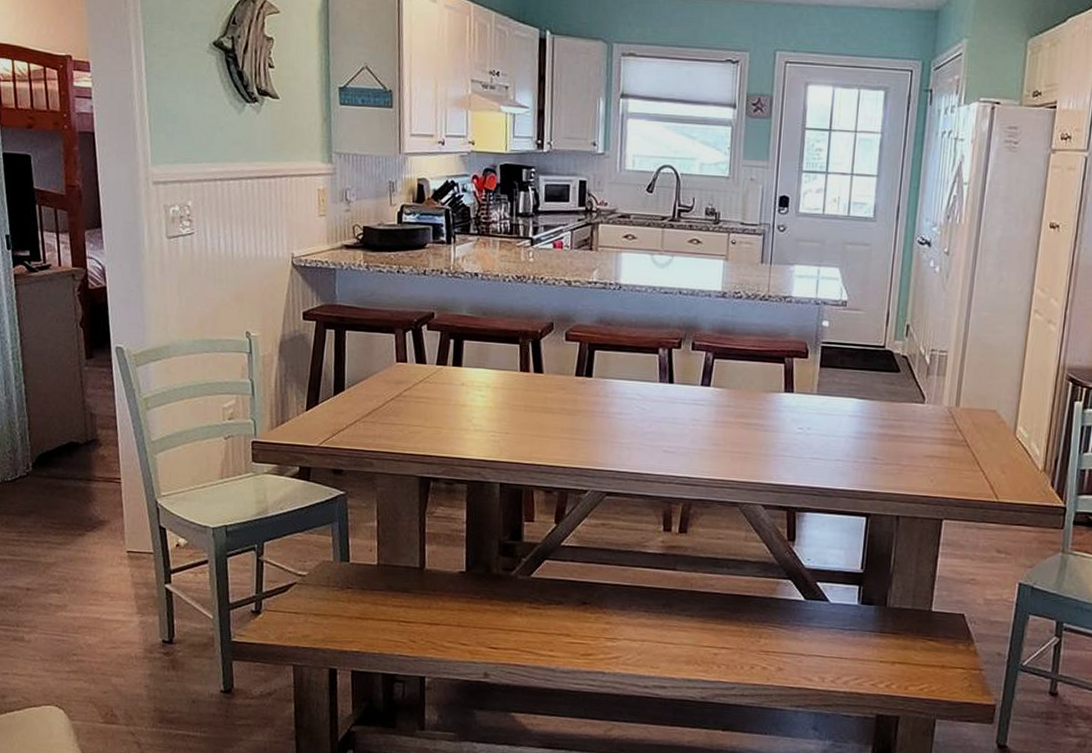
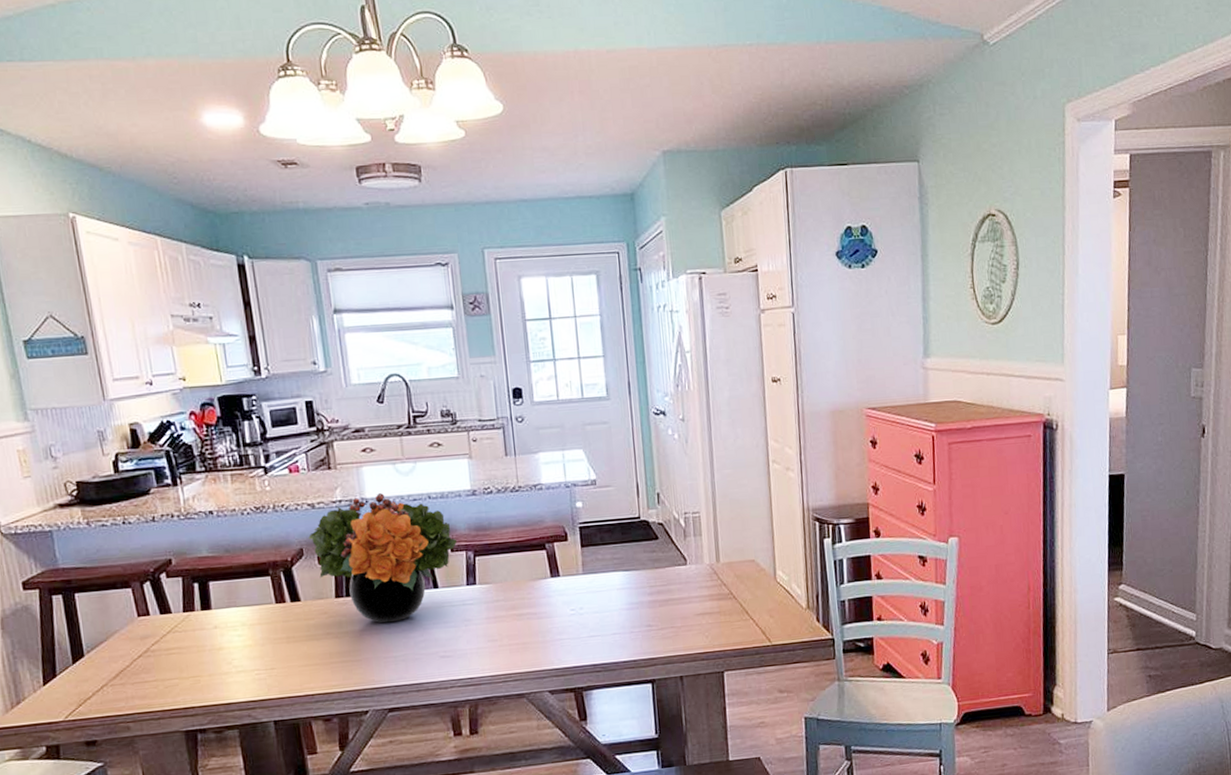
flower arrangement: none [560,280,699,409] -> present [308,492,457,623]

